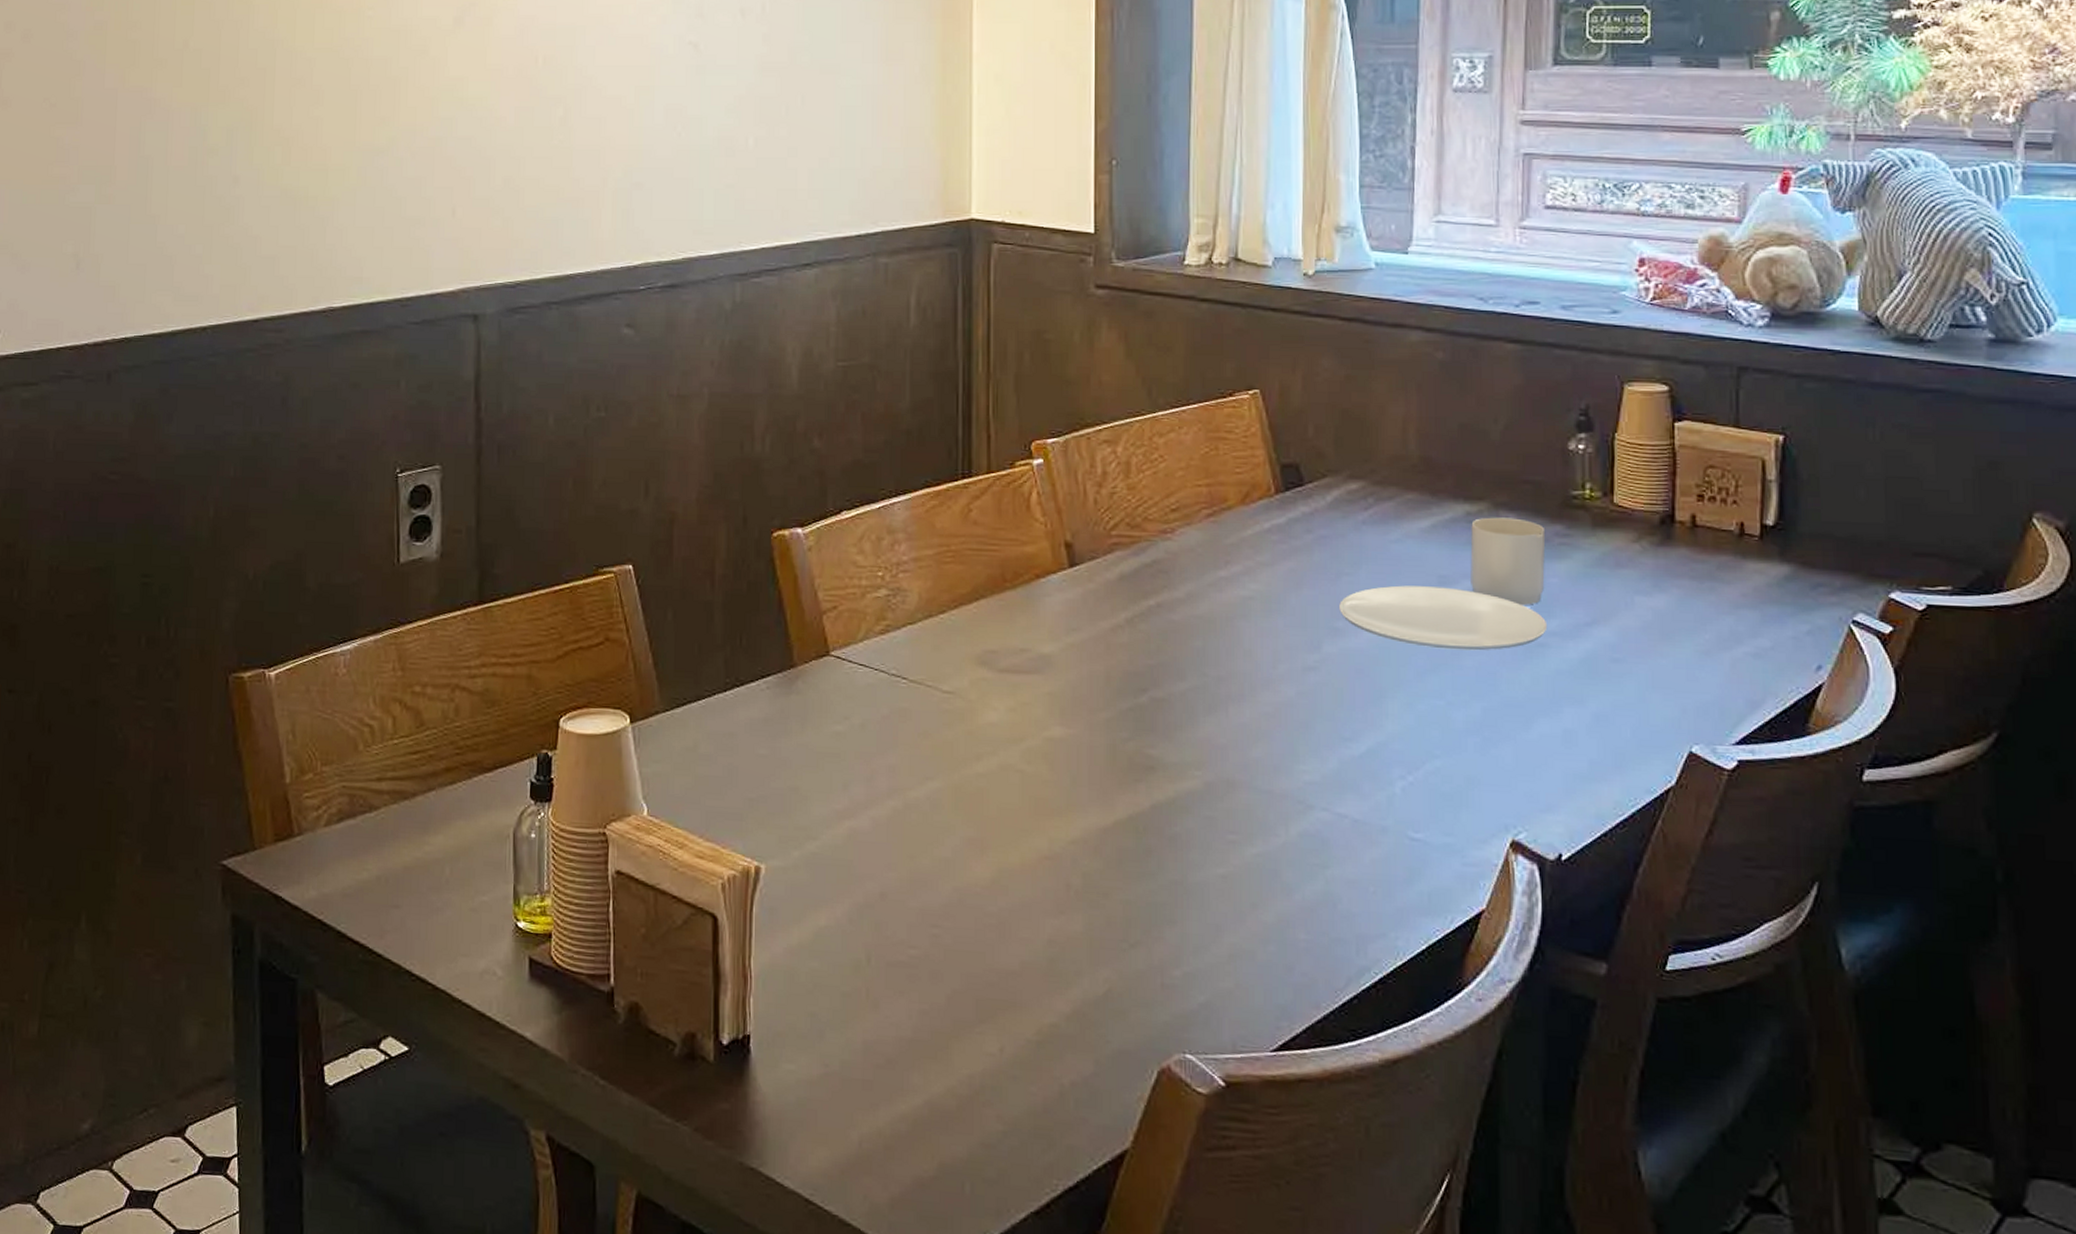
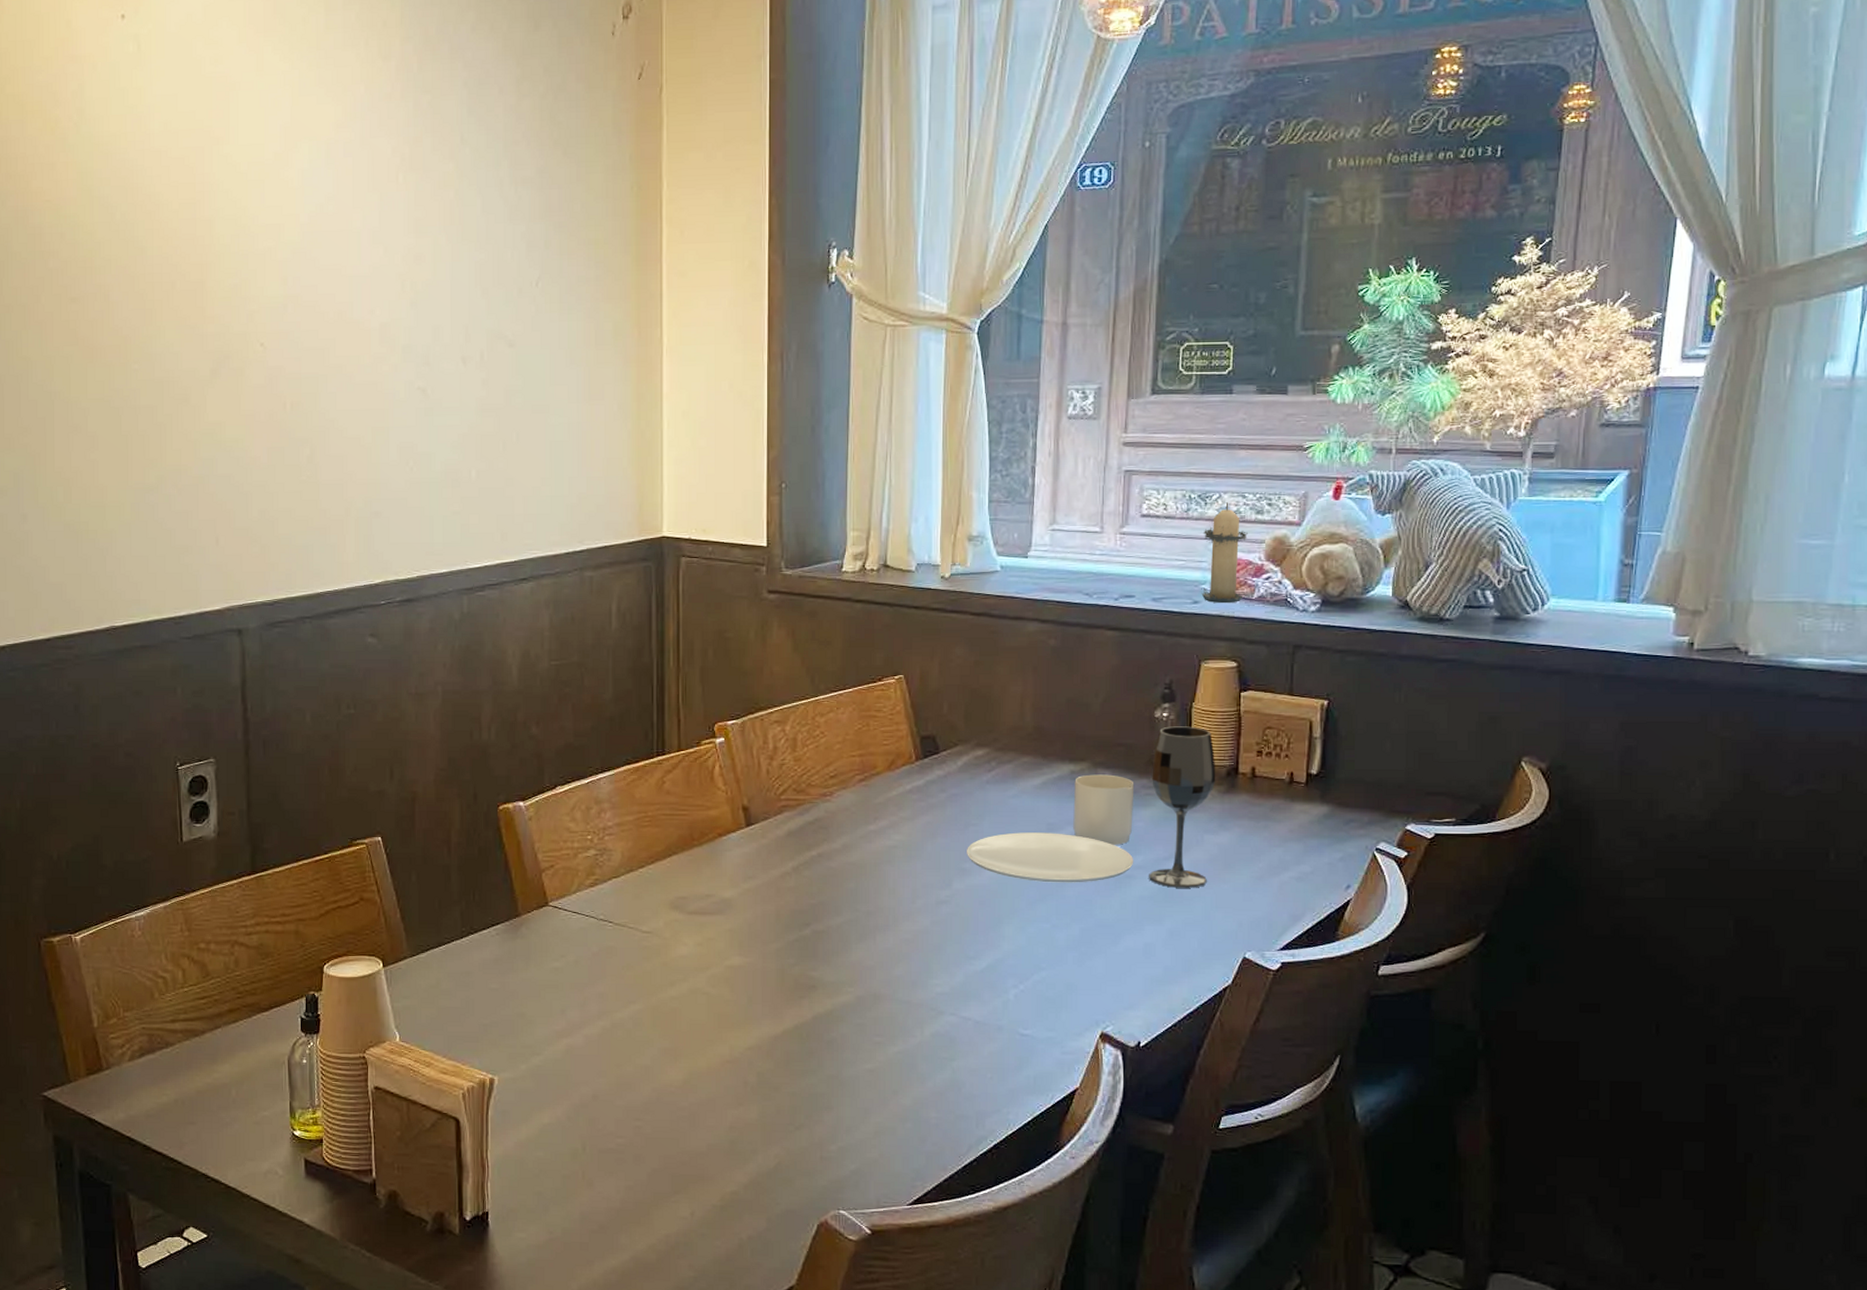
wine glass: none [1565,461,1647,662] -> present [1149,726,1216,888]
candle: none [1621,194,1676,315] -> present [1201,502,1248,604]

